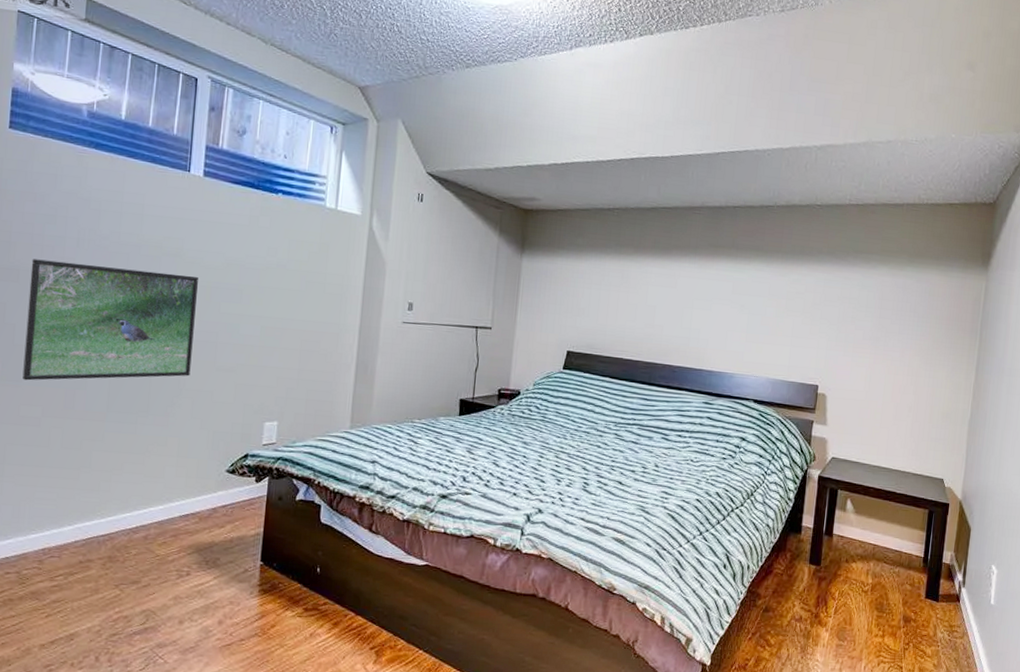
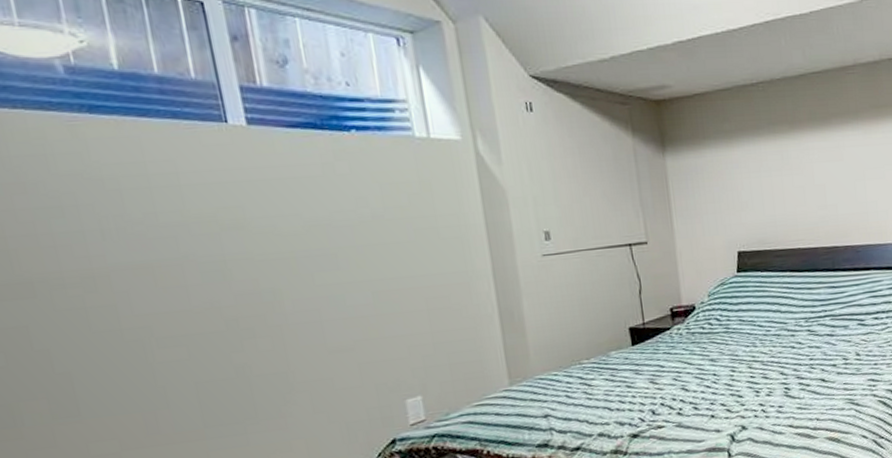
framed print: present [22,259,198,381] -> none [46,248,298,414]

